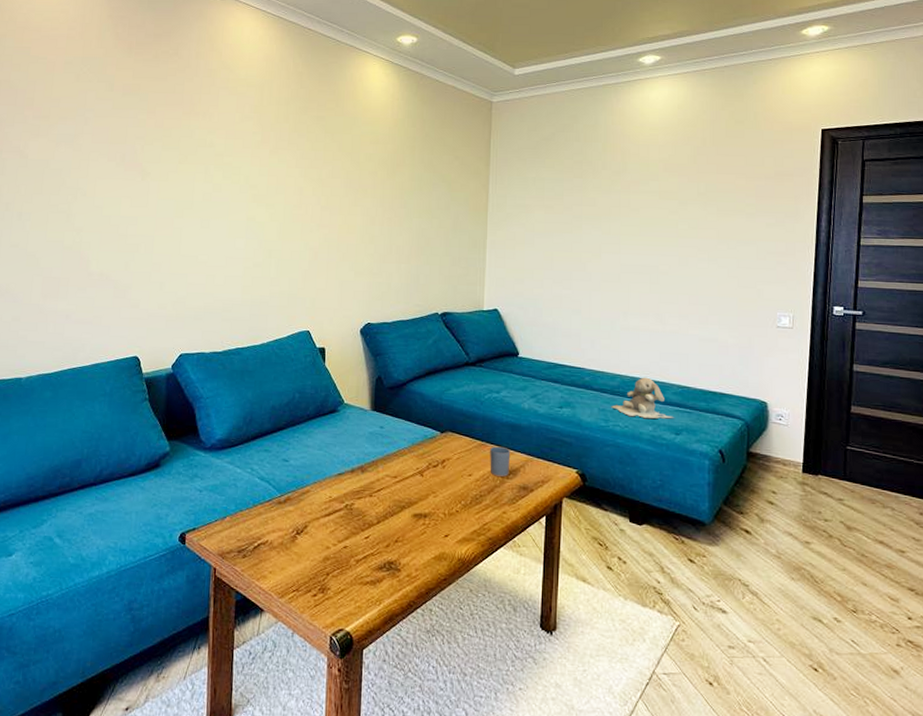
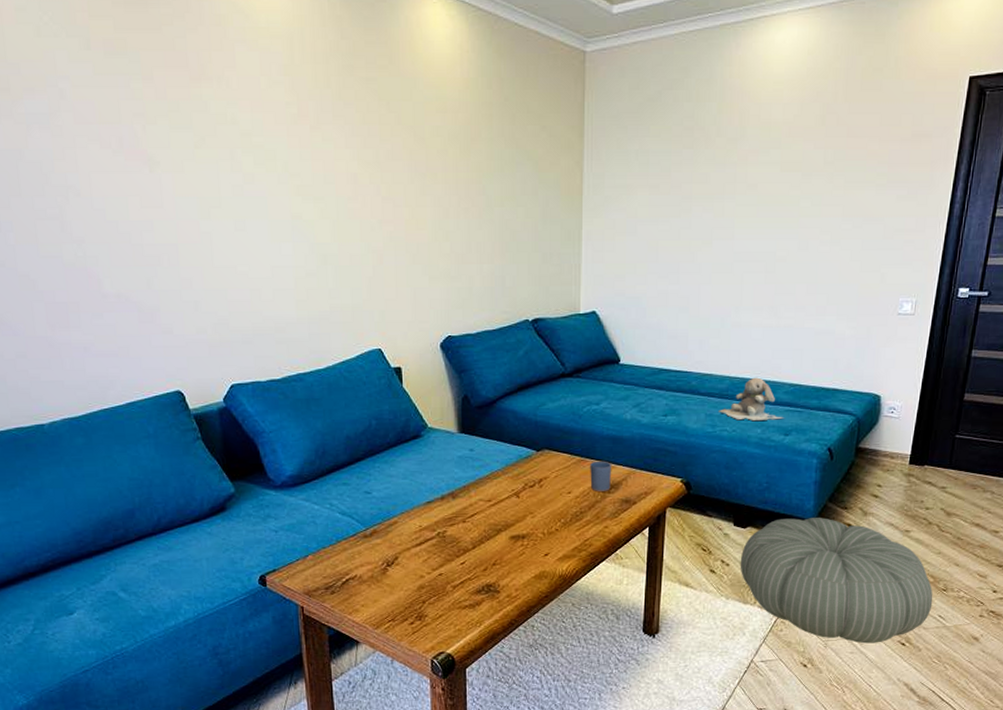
pouf: none [637,518,843,666] -> present [740,518,933,644]

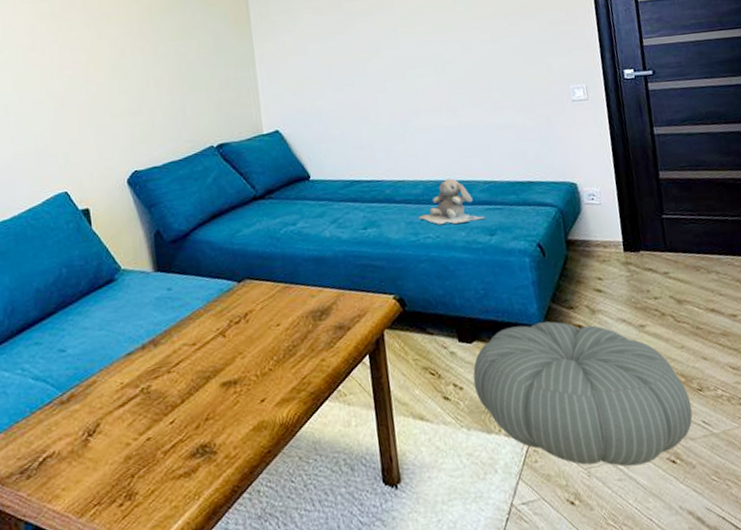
mug: present [590,461,612,491] -> none [296,285,321,321]

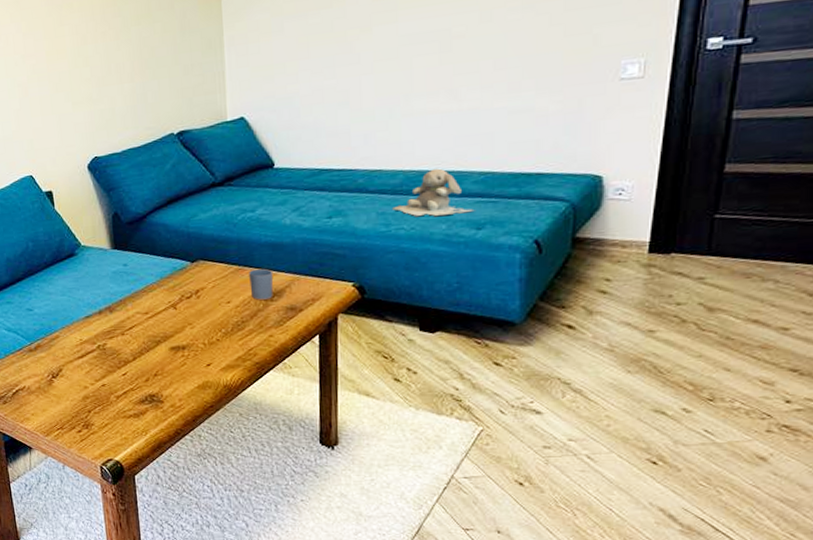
mug: none [296,285,321,321] -> present [249,268,274,300]
pouf: present [473,321,693,467] -> none [430,319,694,461]

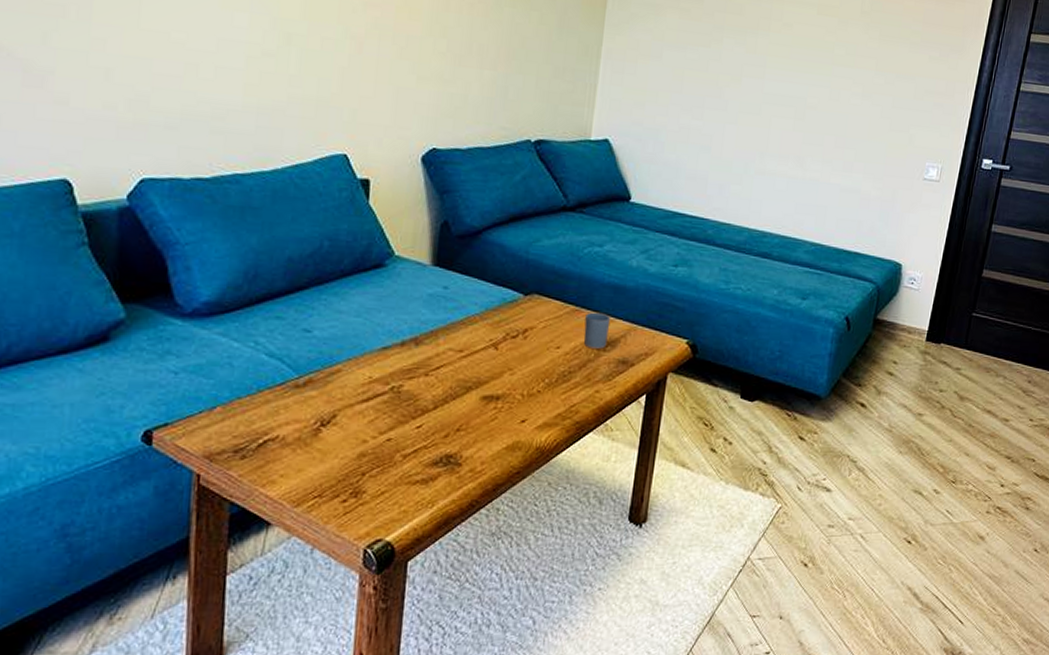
stuffed animal: present [393,168,475,217] -> none [734,232,803,281]

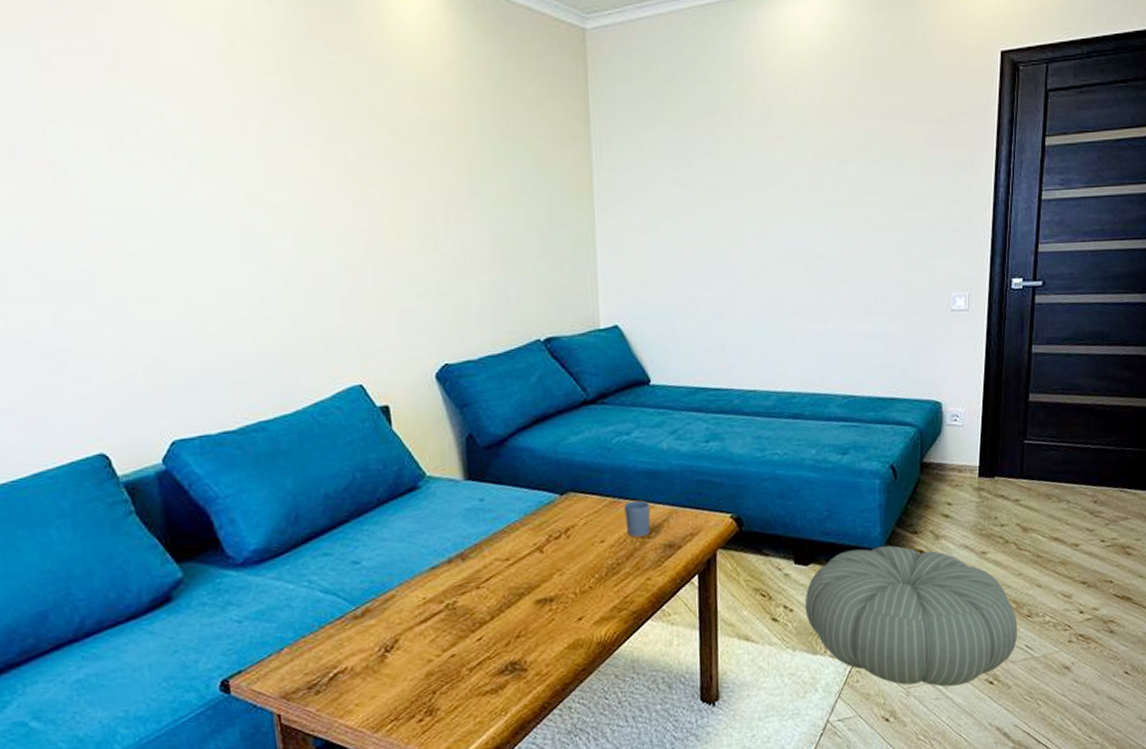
pouf: none [743,393,942,540] -> present [805,545,1018,687]

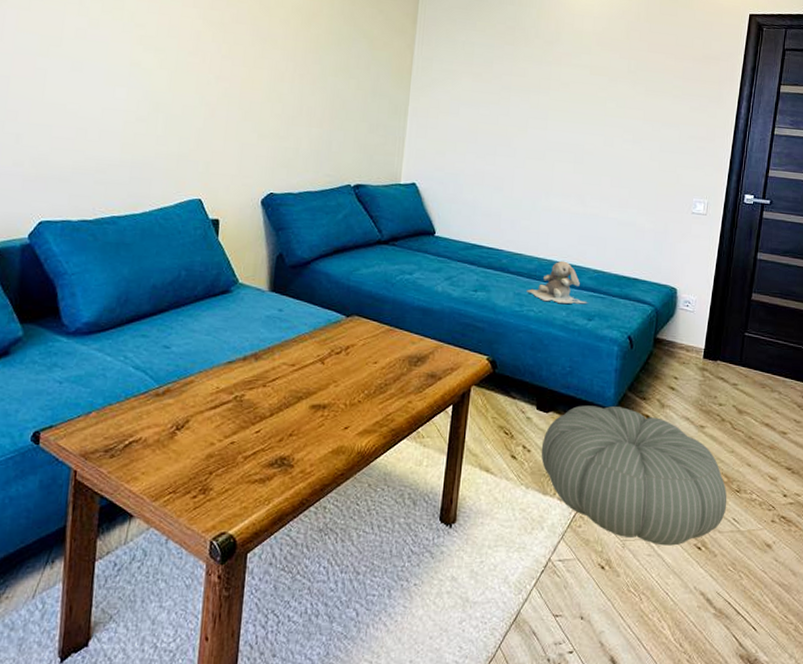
mug: present [624,500,651,538] -> none [397,331,421,364]
stuffed animal: none [767,390,840,442] -> present [527,260,588,304]

